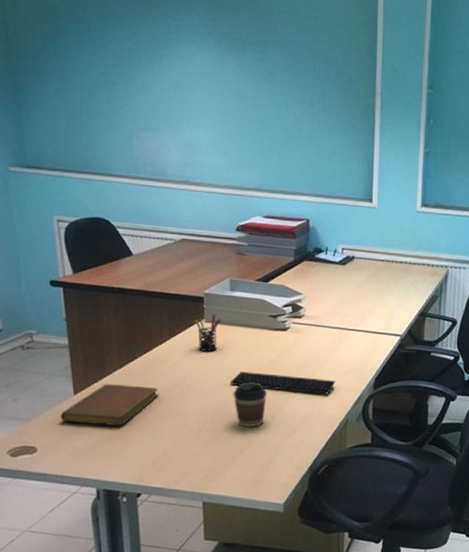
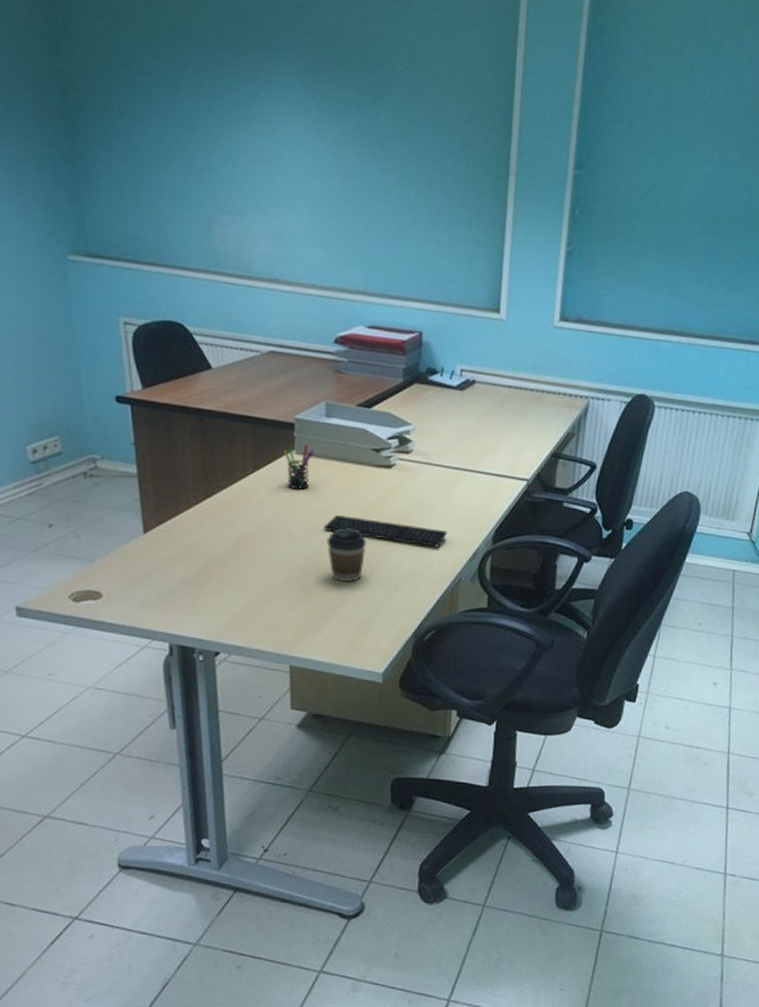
notebook: present [60,384,159,425] -> none [128,522,241,572]

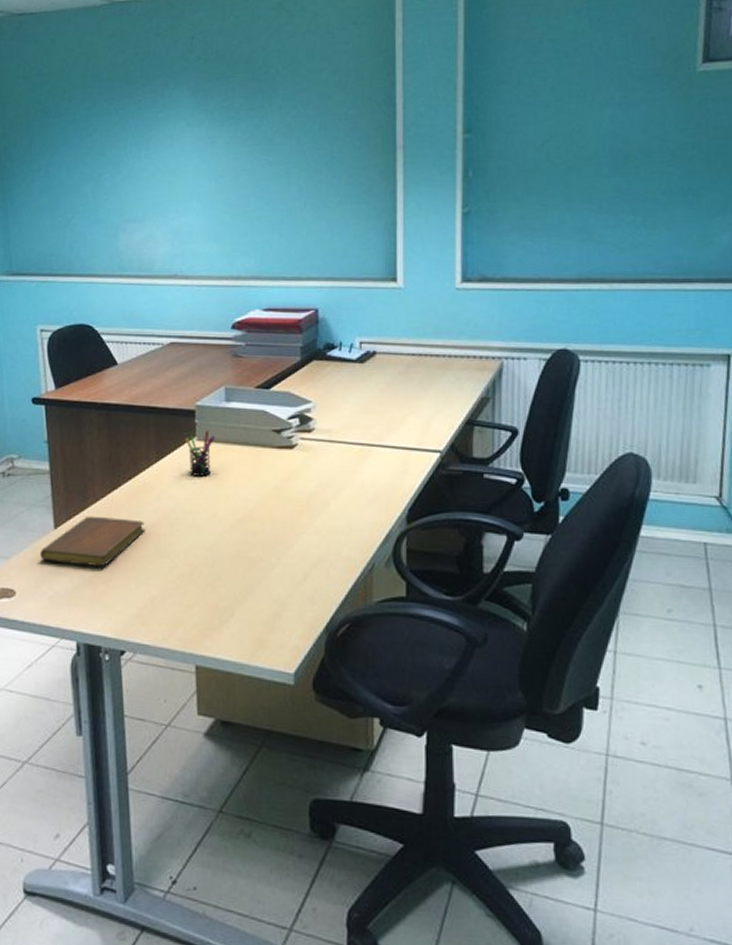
notebook: none [128,522,241,572] -> present [39,516,146,566]
keyboard: present [324,515,448,548] -> none [227,501,357,531]
coffee cup: present [326,528,367,582] -> none [230,514,271,571]

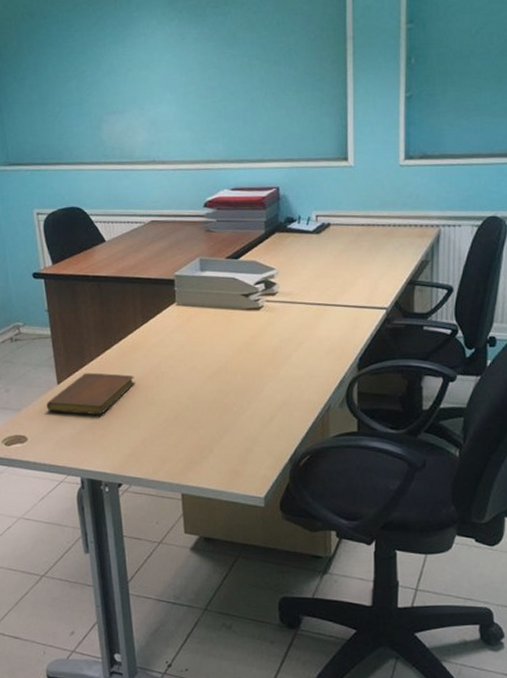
pen holder: present [185,430,215,476] -> none [166,296,192,336]

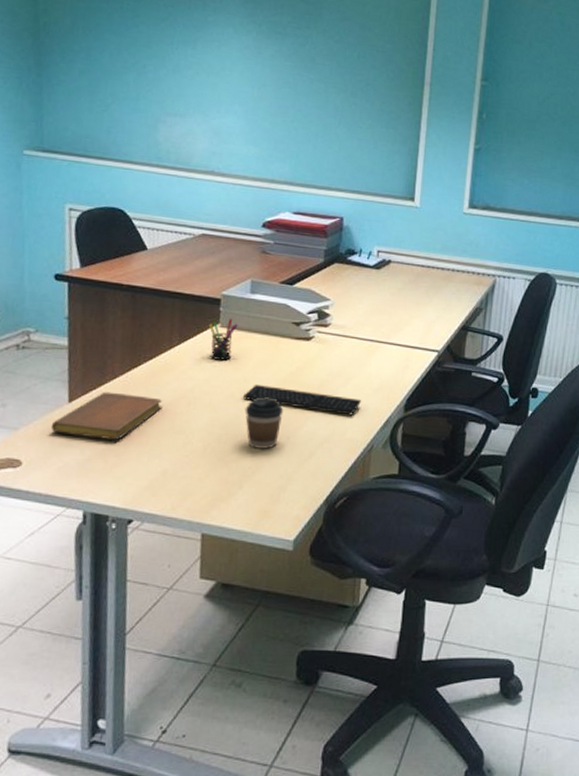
pen holder: none [166,296,192,336] -> present [208,318,238,361]
keyboard: none [204,356,315,378] -> present [243,385,362,416]
coffee cup: none [207,367,242,415] -> present [245,397,284,449]

